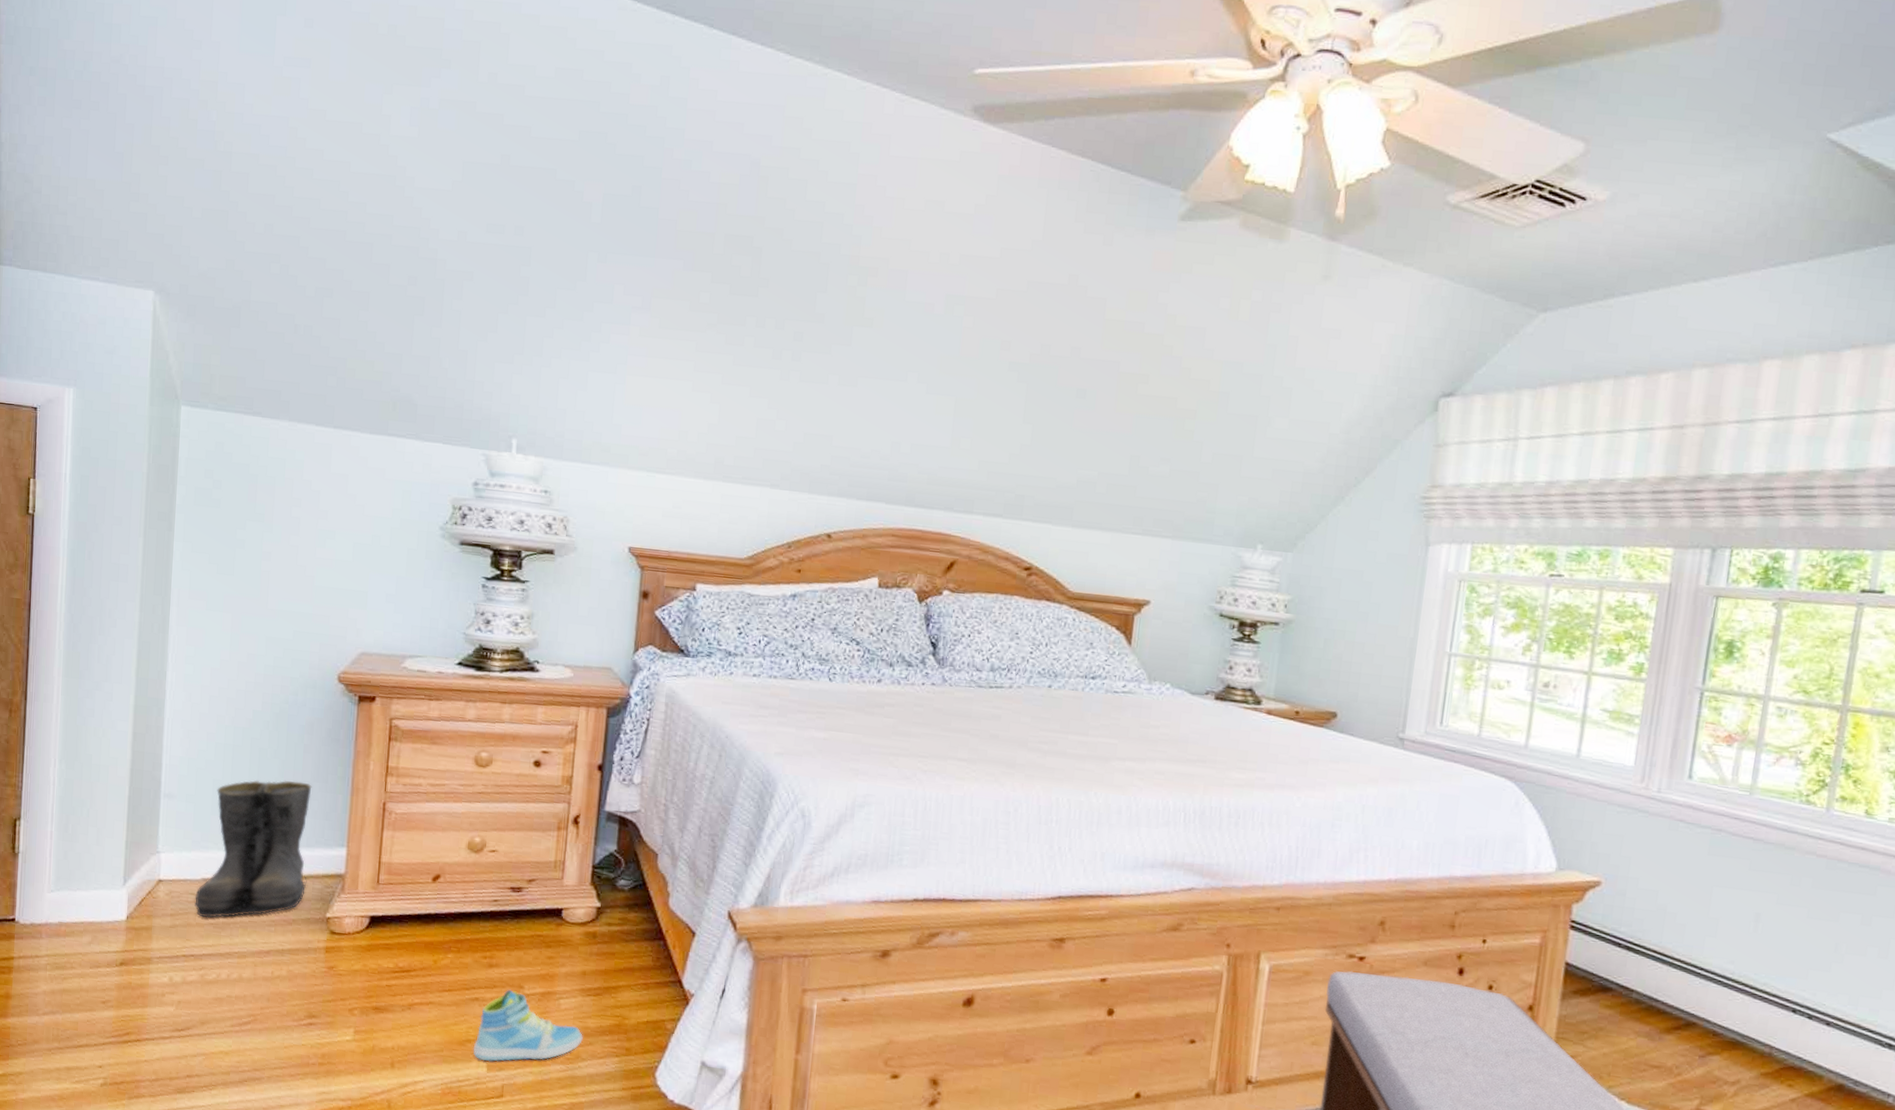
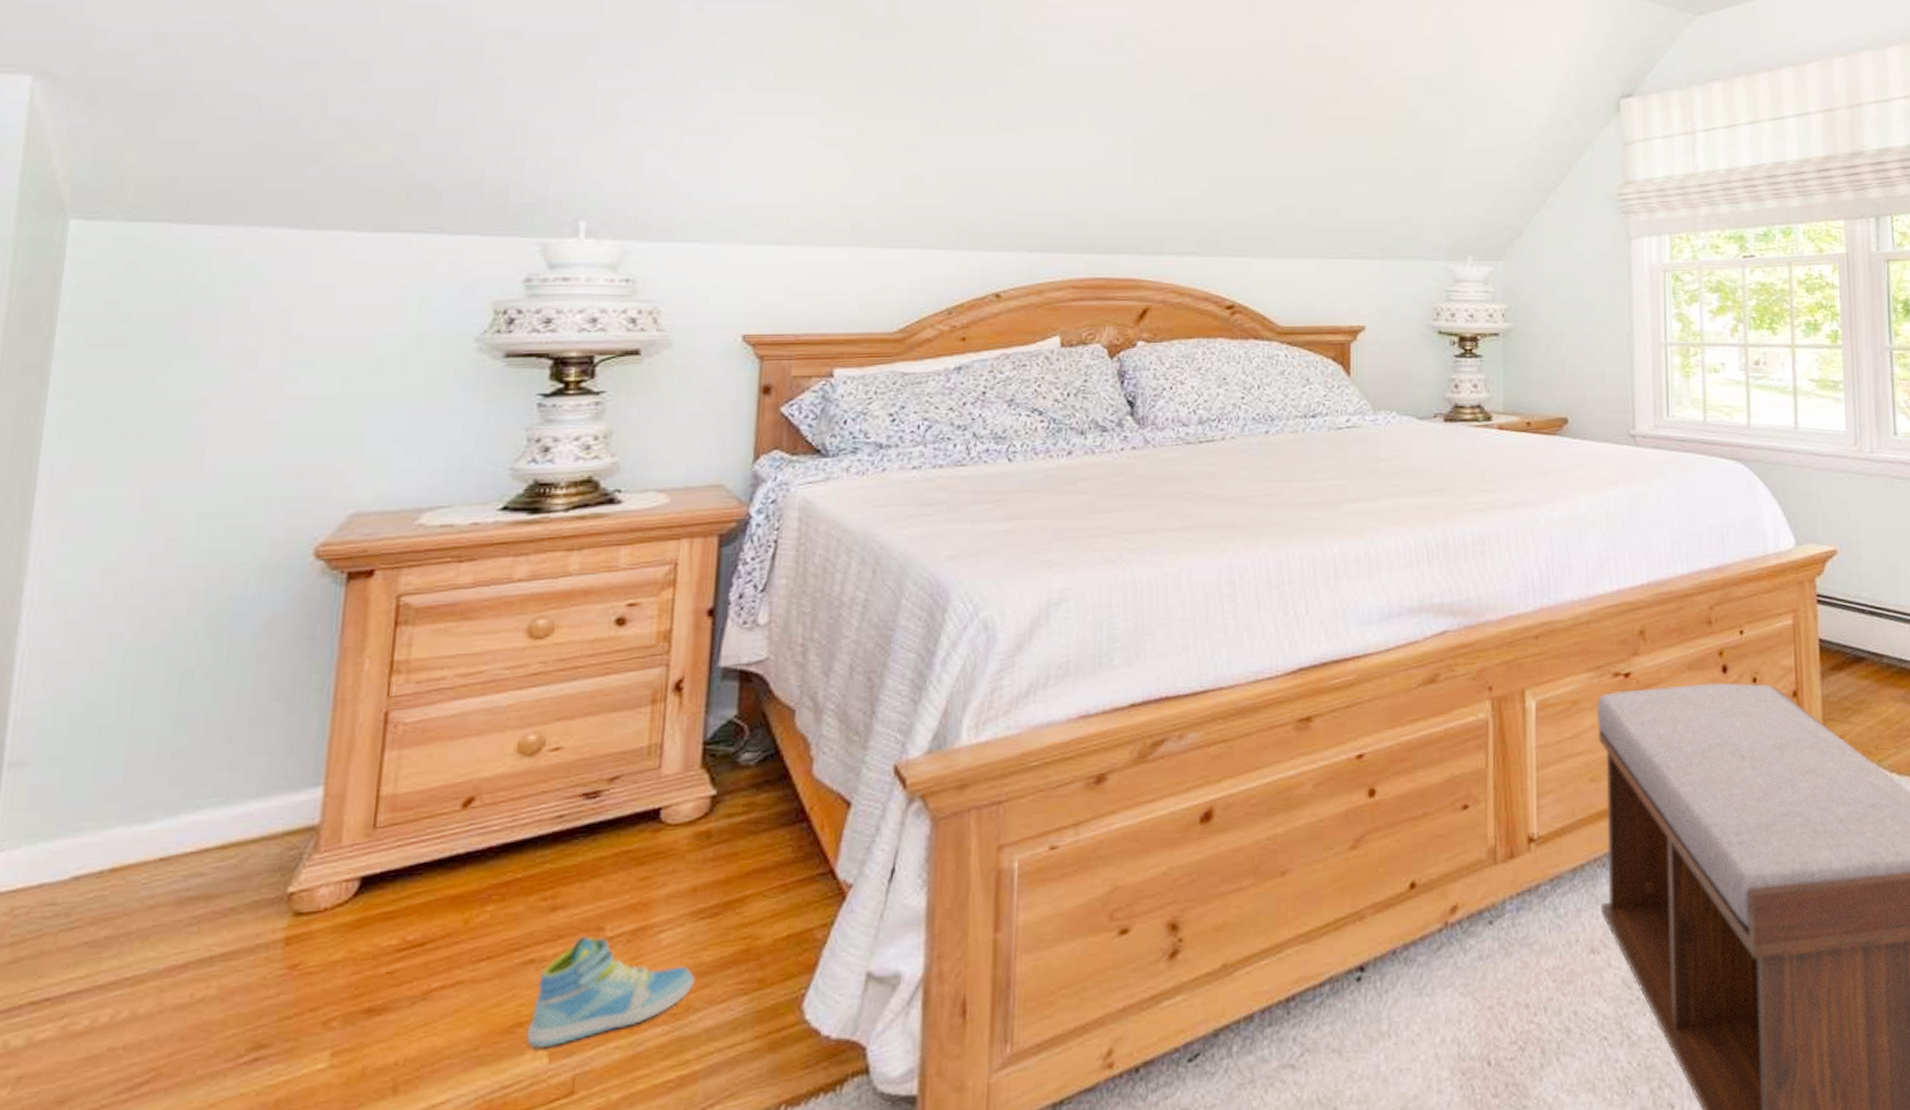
boots: present [195,779,312,918] -> none [56,705,269,937]

